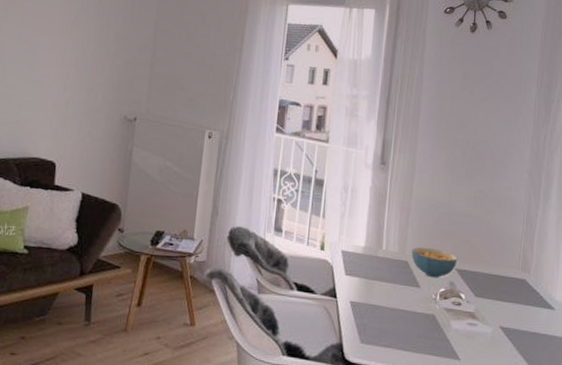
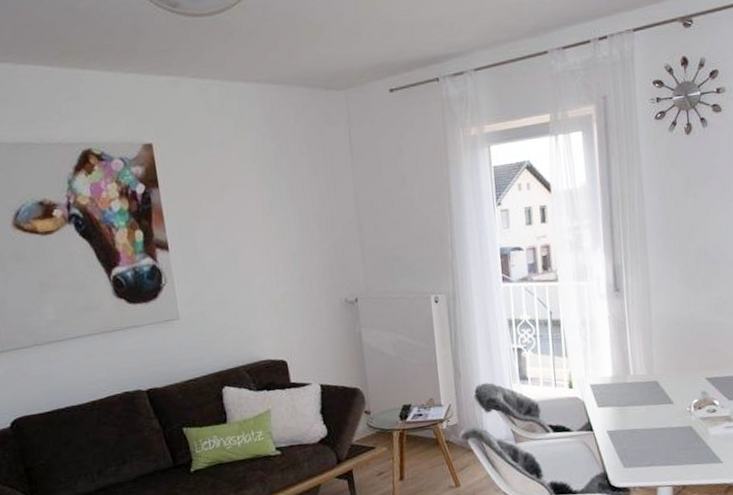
cereal bowl: present [411,246,458,278] -> none [659,363,707,392]

